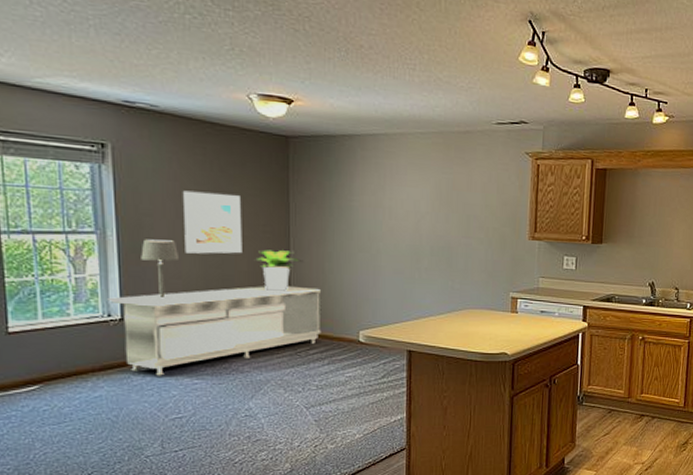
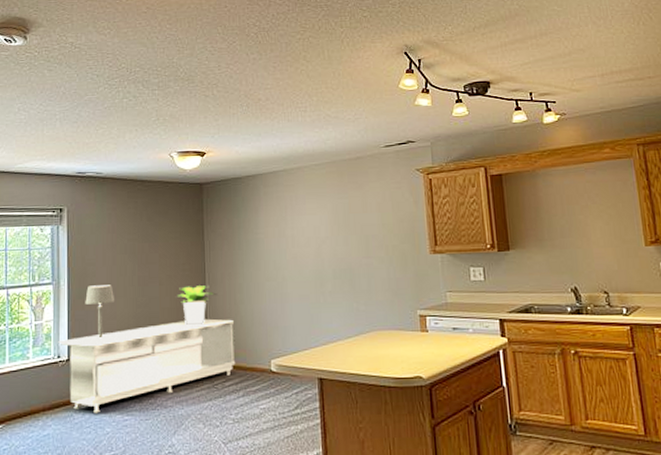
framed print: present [183,190,242,254] -> none [119,239,166,295]

